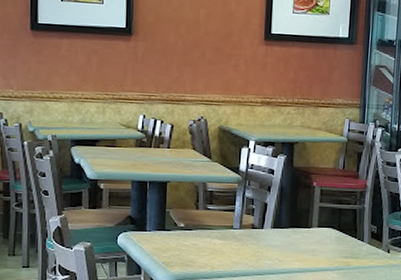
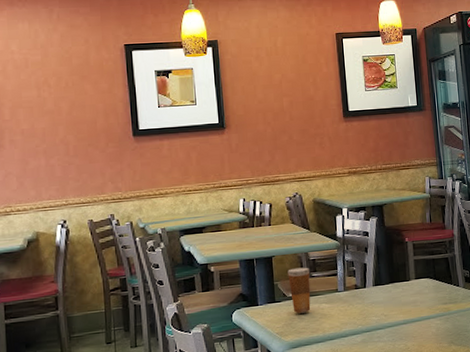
beverage cup: none [181,197,205,246] -> present [288,267,311,314]

